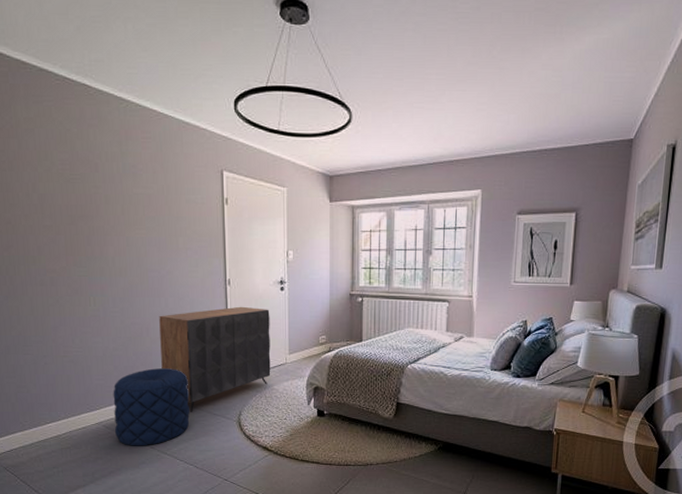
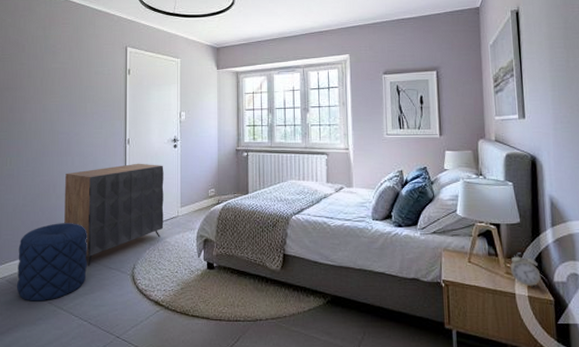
alarm clock: none [621,404,651,436] -> present [510,252,541,287]

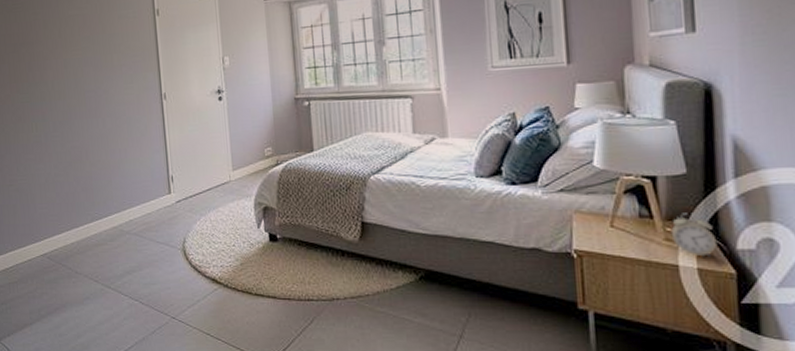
pouf: present [17,223,88,302] -> none [56,193,132,280]
dresser: present [64,163,164,266] -> none [97,121,215,241]

